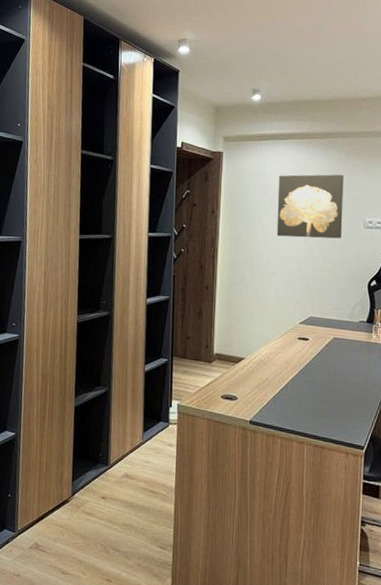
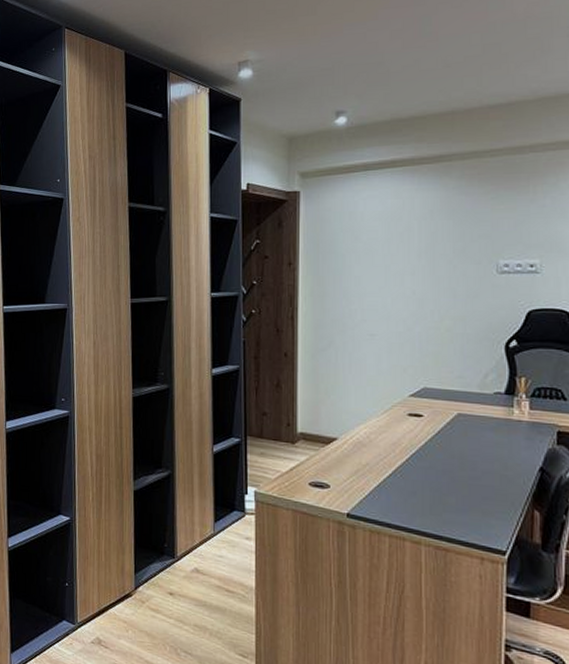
wall art: present [276,174,344,239] -> none [374,206,466,290]

